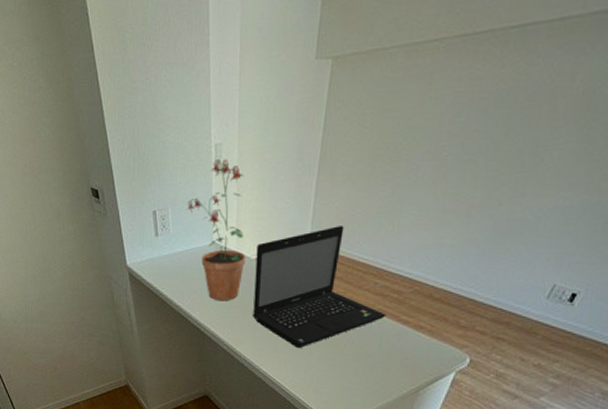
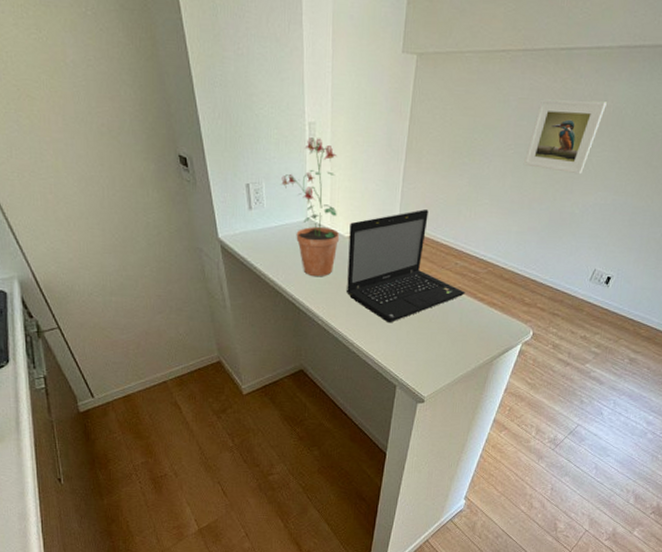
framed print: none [459,82,574,173] -> present [523,99,607,175]

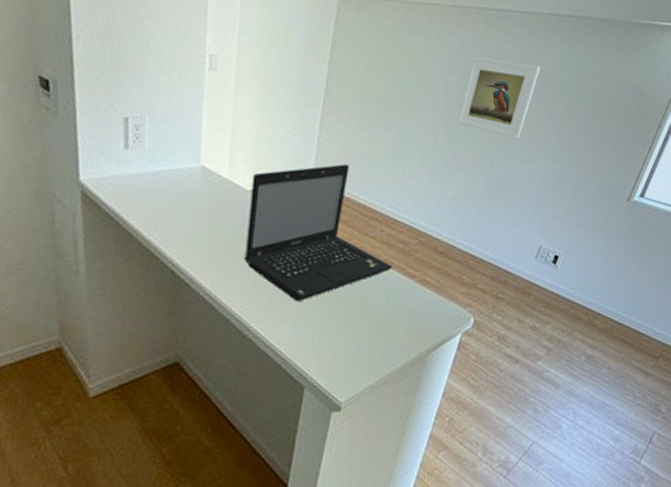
potted plant: present [281,137,340,277] -> none [170,71,241,239]

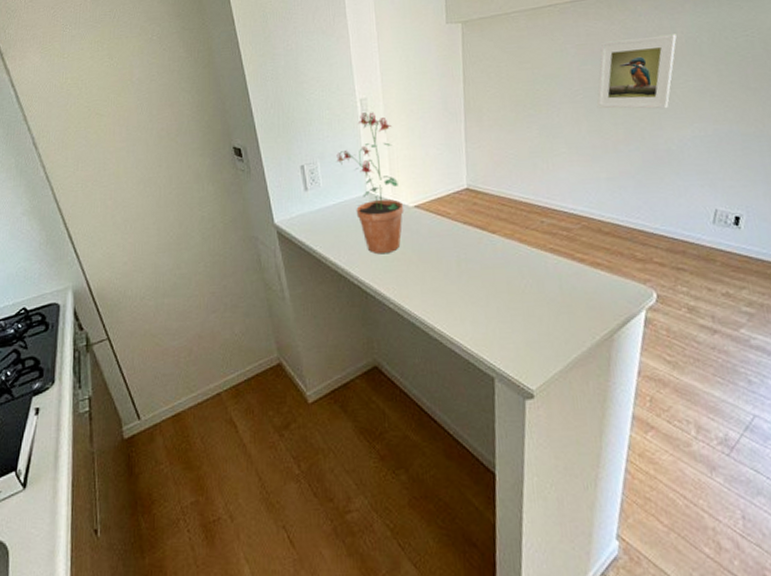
potted plant: none [170,71,241,239] -> present [336,112,404,254]
laptop: present [245,164,393,301] -> none [413,167,560,299]

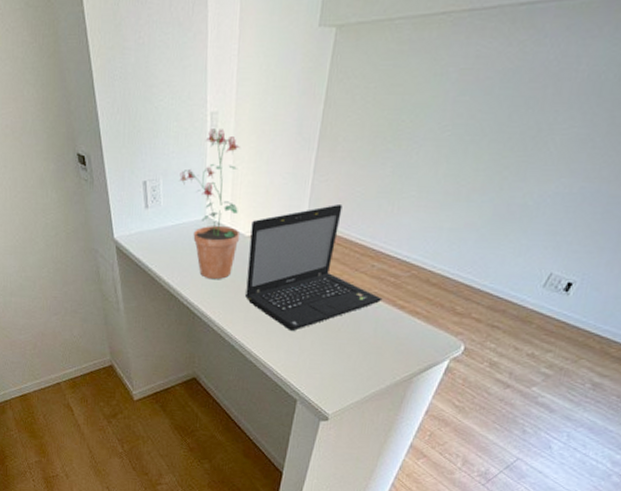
laptop: none [413,167,560,299] -> present [246,205,383,331]
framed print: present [597,34,677,109] -> none [462,65,580,158]

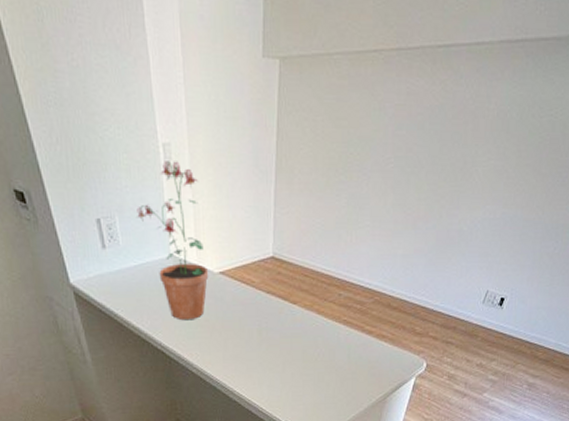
laptop: present [246,205,383,331] -> none [219,237,352,365]

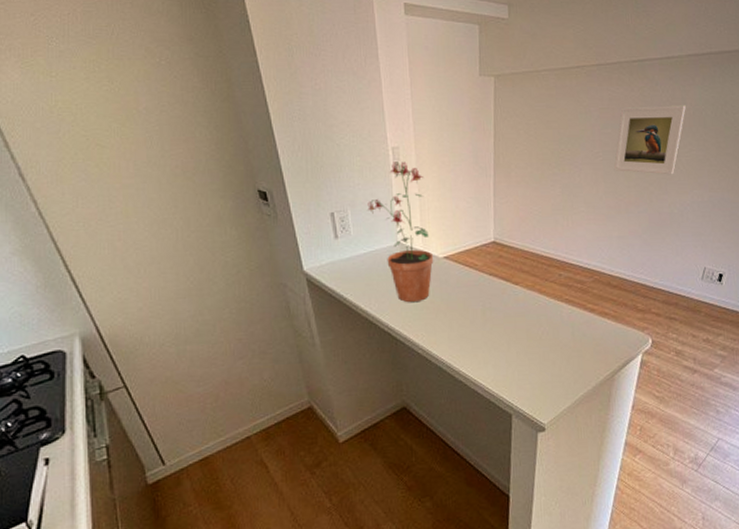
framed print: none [405,104,490,187] -> present [613,105,686,175]

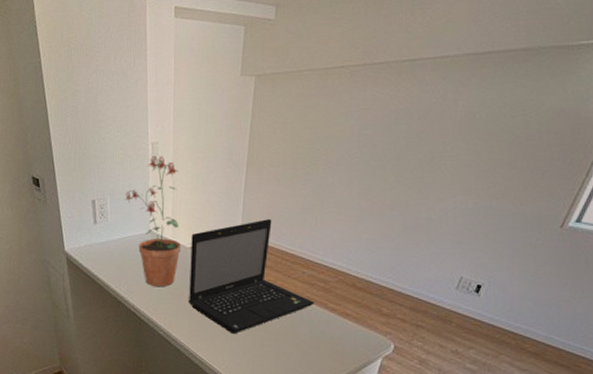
laptop: none [443,223,574,344] -> present [189,219,315,333]
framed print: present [613,105,686,175] -> none [370,107,457,179]

